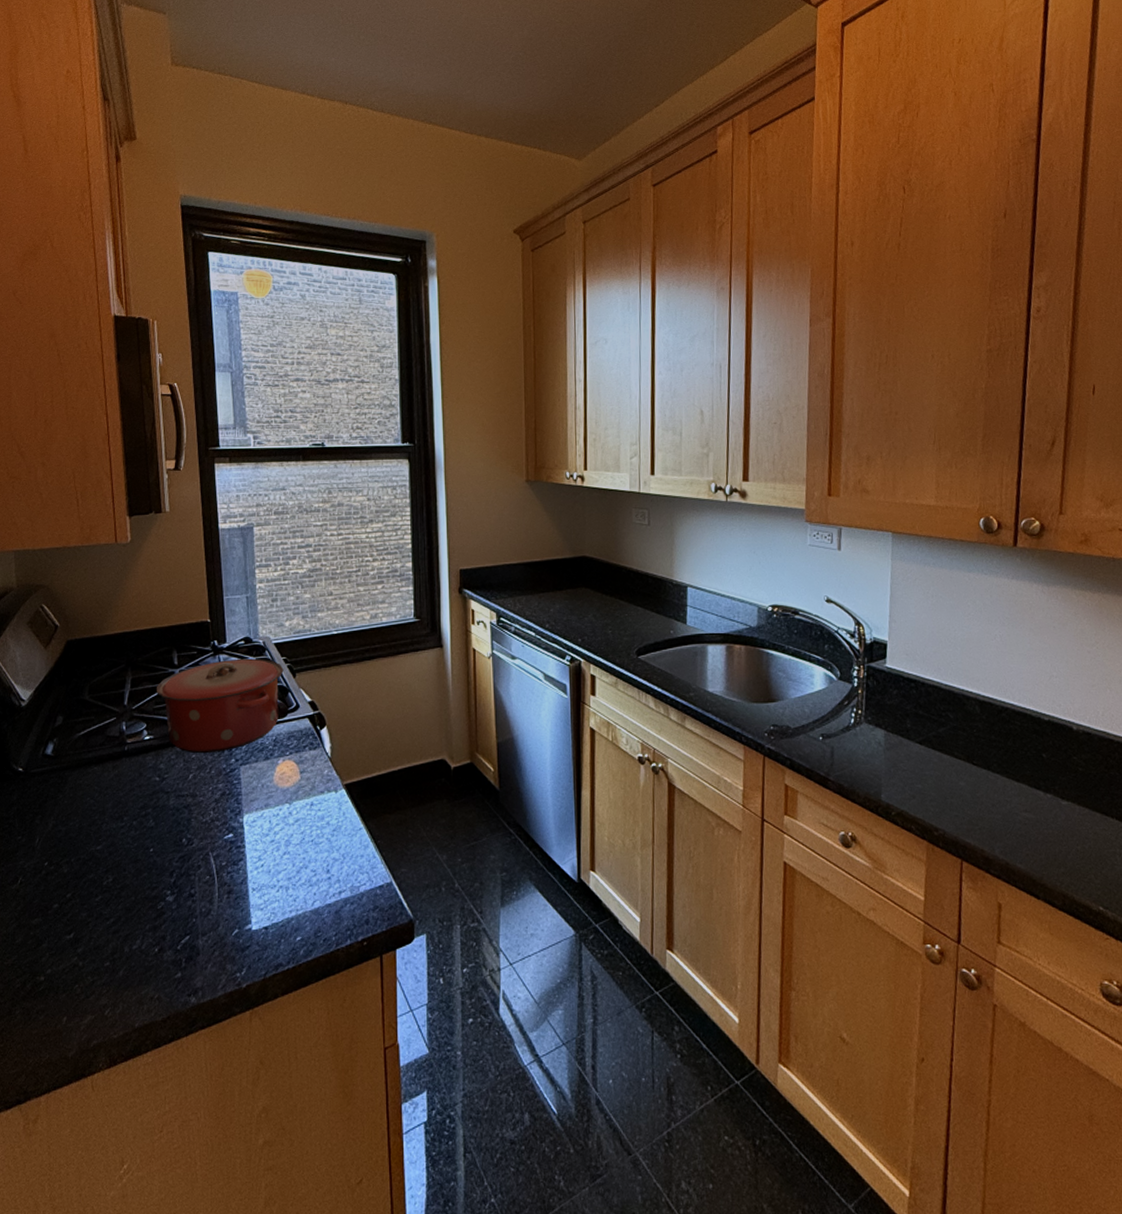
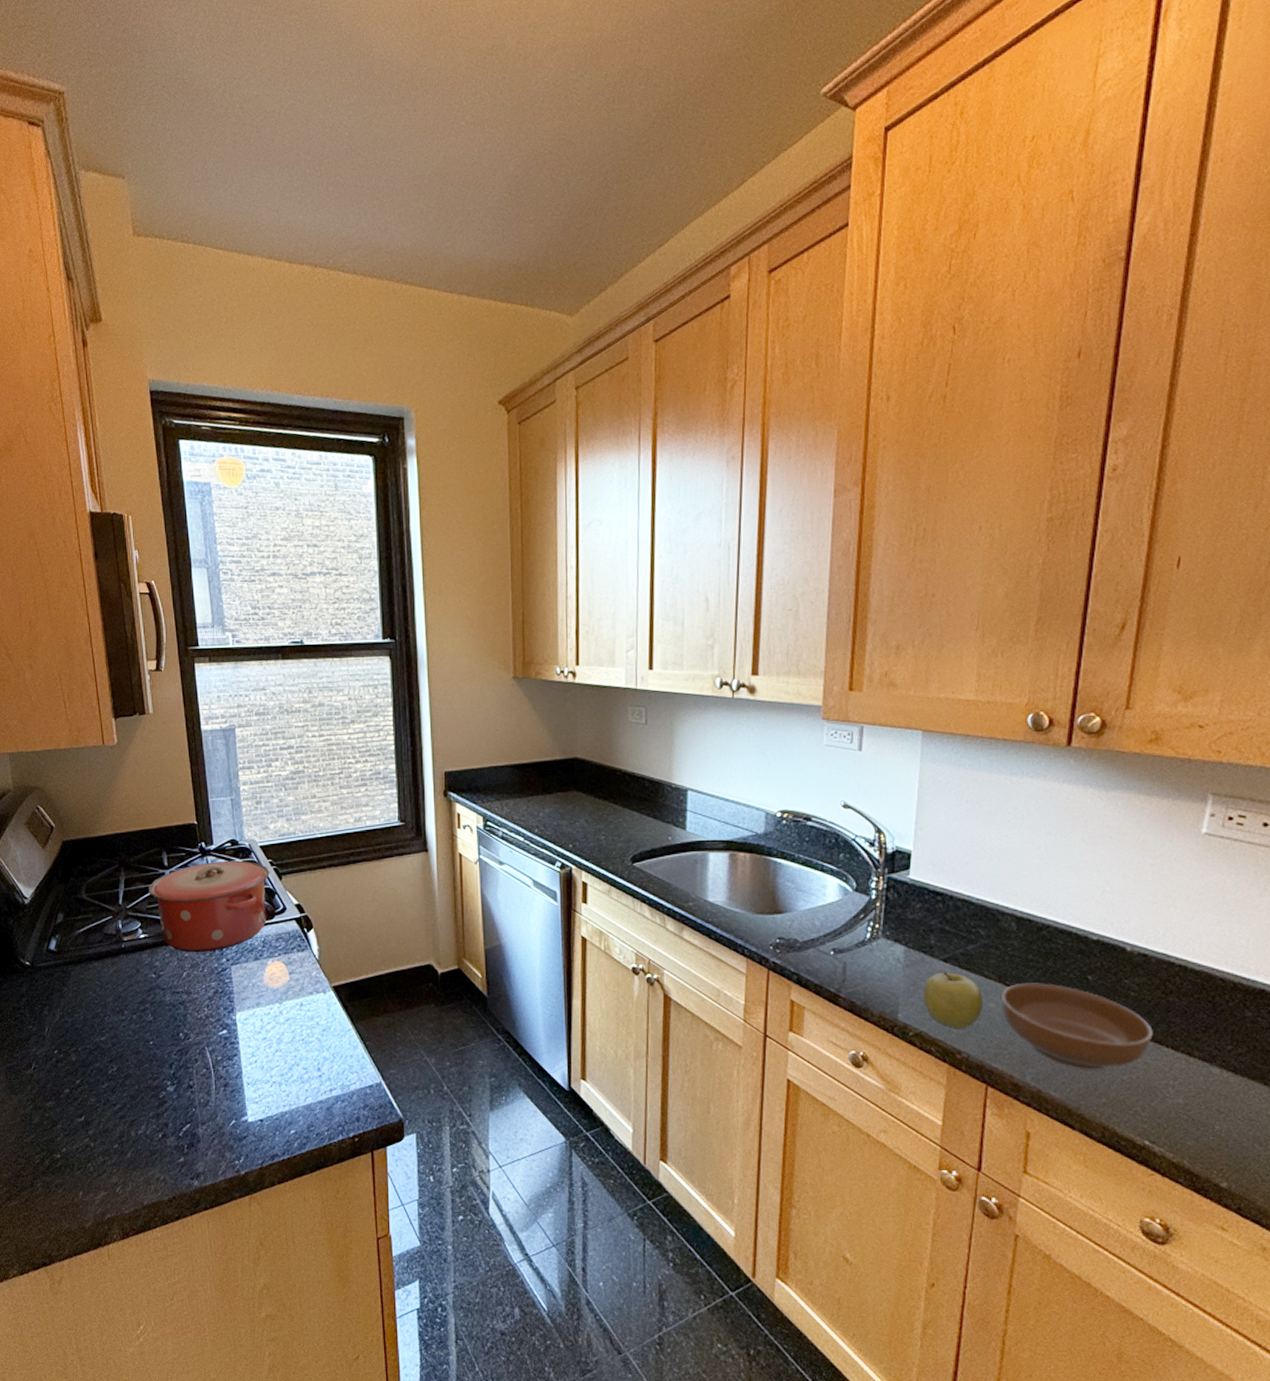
fruit: none [902,754,955,808] -> present [922,972,983,1029]
bowl: none [969,761,1100,842] -> present [1000,983,1153,1070]

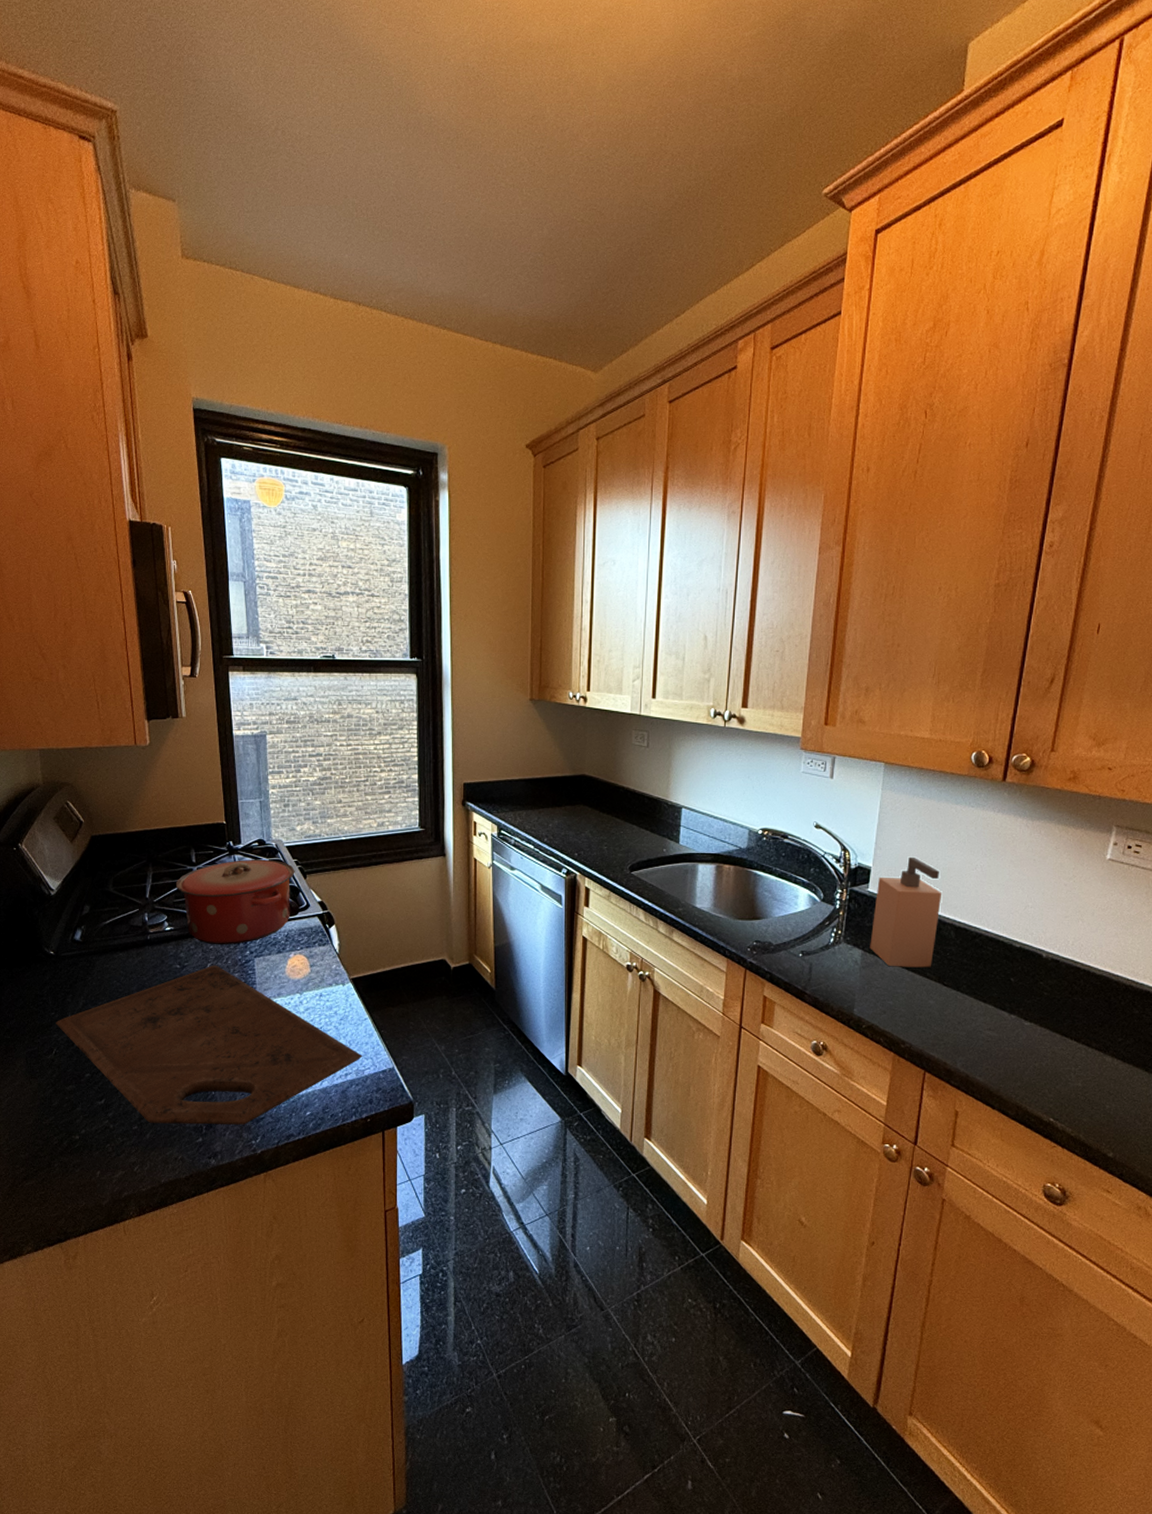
cutting board: none [34,974,348,1144] -> present [56,965,363,1125]
soap dispenser: none [914,837,999,965] -> present [870,856,942,968]
fruit: present [922,972,983,1029] -> none [875,973,924,1023]
bowl: present [1000,983,1153,1070] -> none [939,983,1061,1058]

